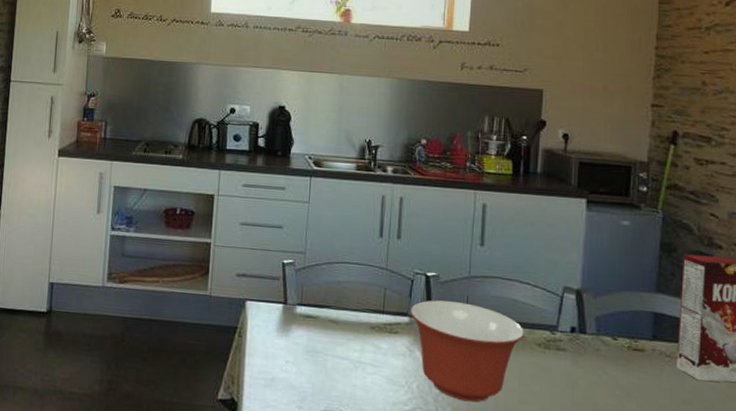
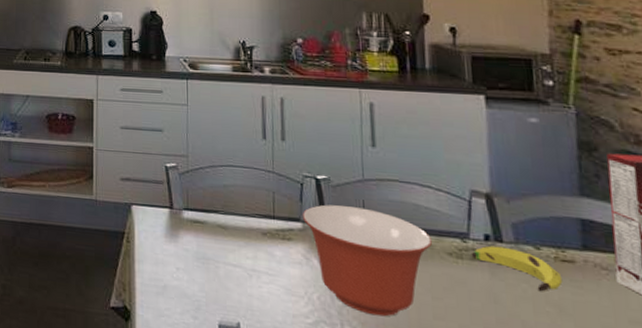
banana: none [557,337,632,378] -> present [471,245,563,292]

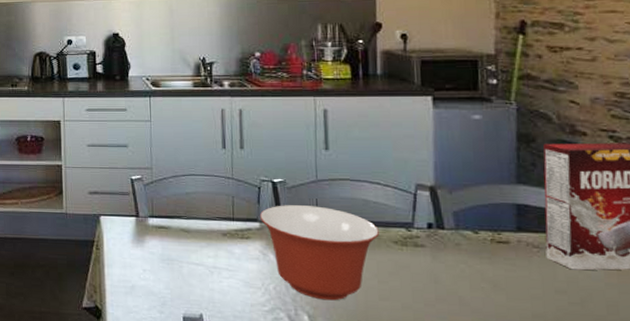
banana: present [471,245,563,292] -> none [415,233,498,271]

